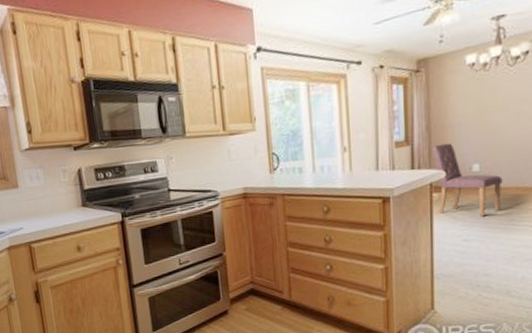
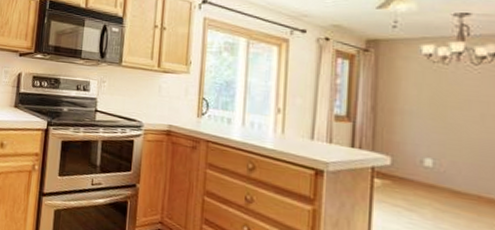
dining chair: present [433,143,503,217] -> none [378,127,461,219]

